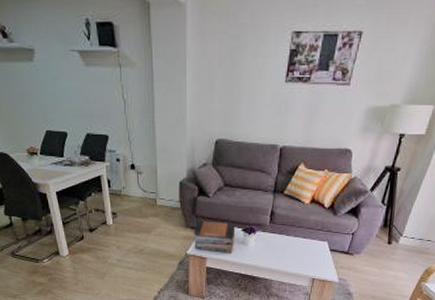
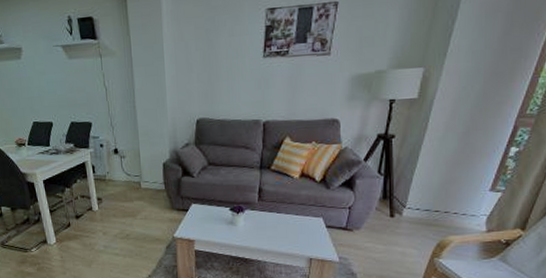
book stack: present [194,221,236,254] -> none [180,201,223,235]

